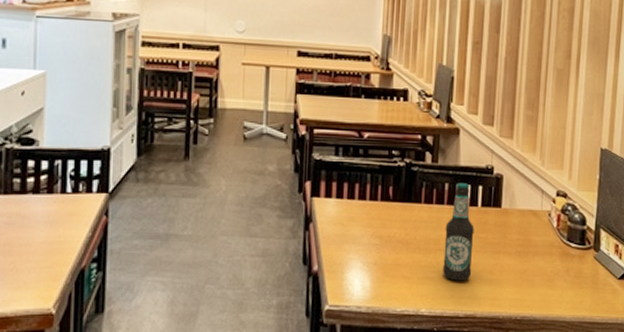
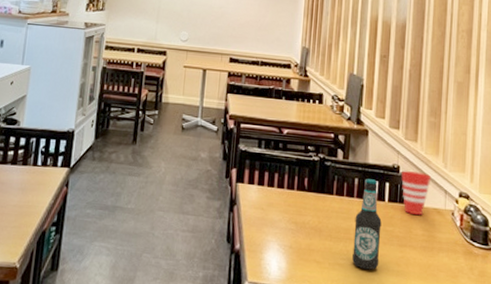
cup: none [495,172,527,218] -> present [401,171,431,215]

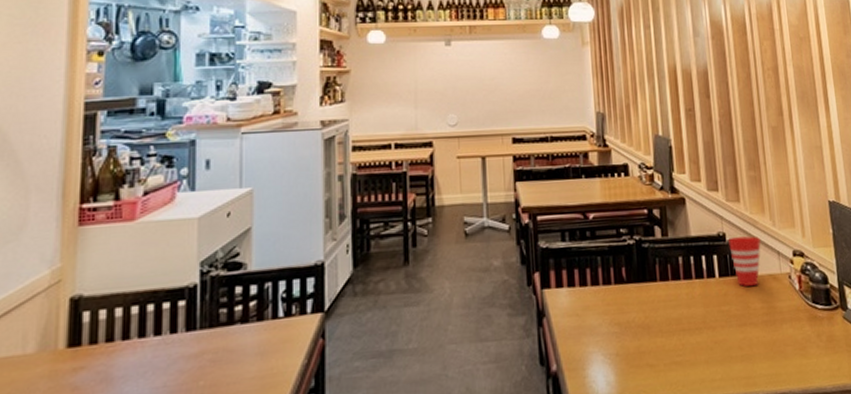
bottle: present [352,179,382,270] -> none [685,254,720,363]

